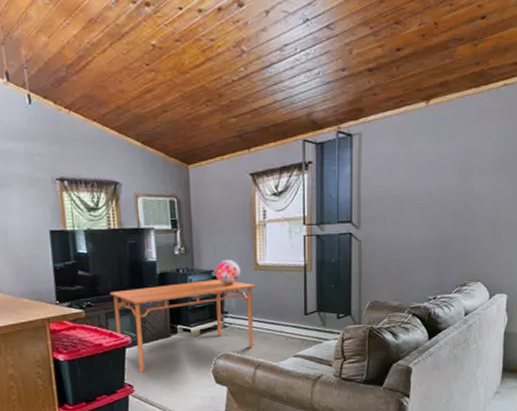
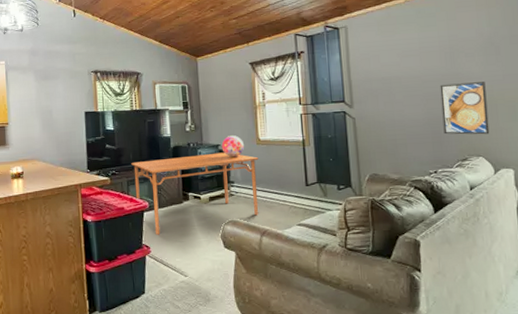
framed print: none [447,202,494,259] -> present [440,82,490,135]

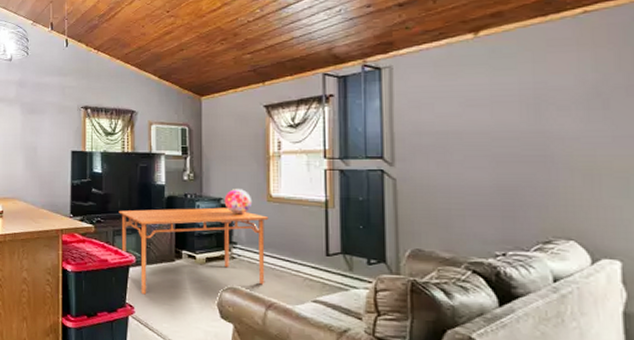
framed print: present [440,82,490,135] -> none [517,144,587,213]

